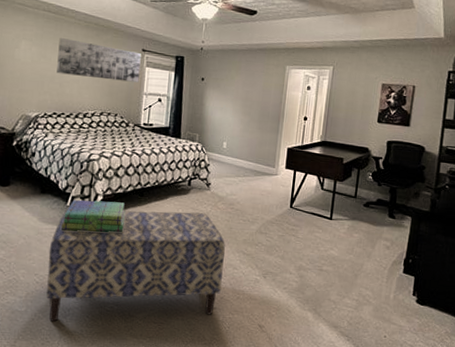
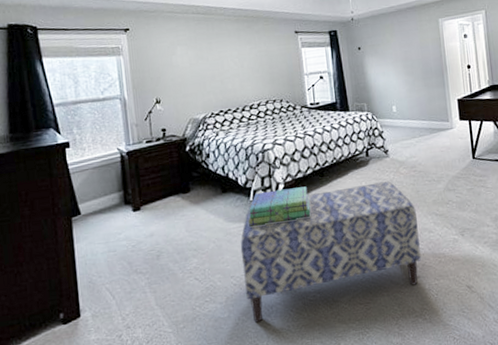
wall art: present [57,37,141,83] -> none [213,35,298,72]

